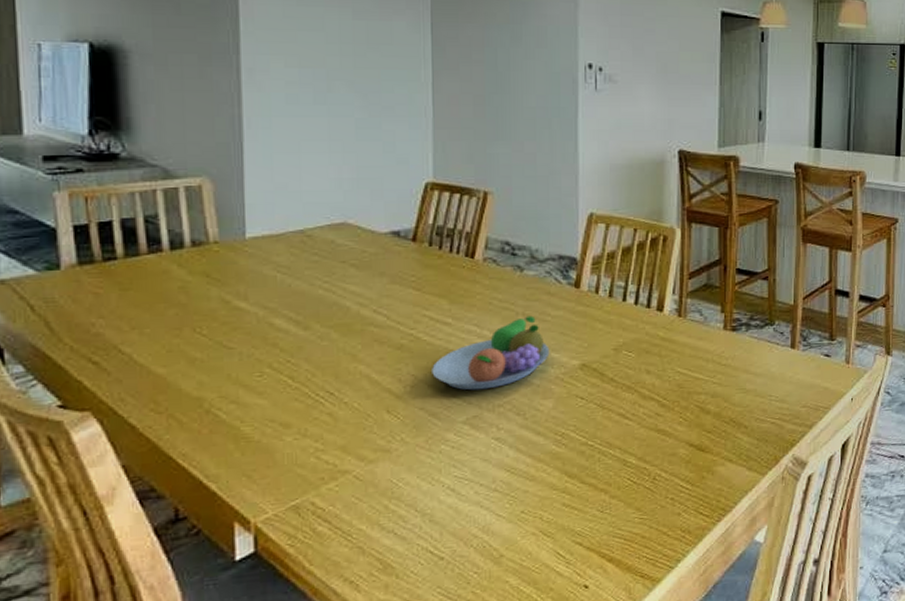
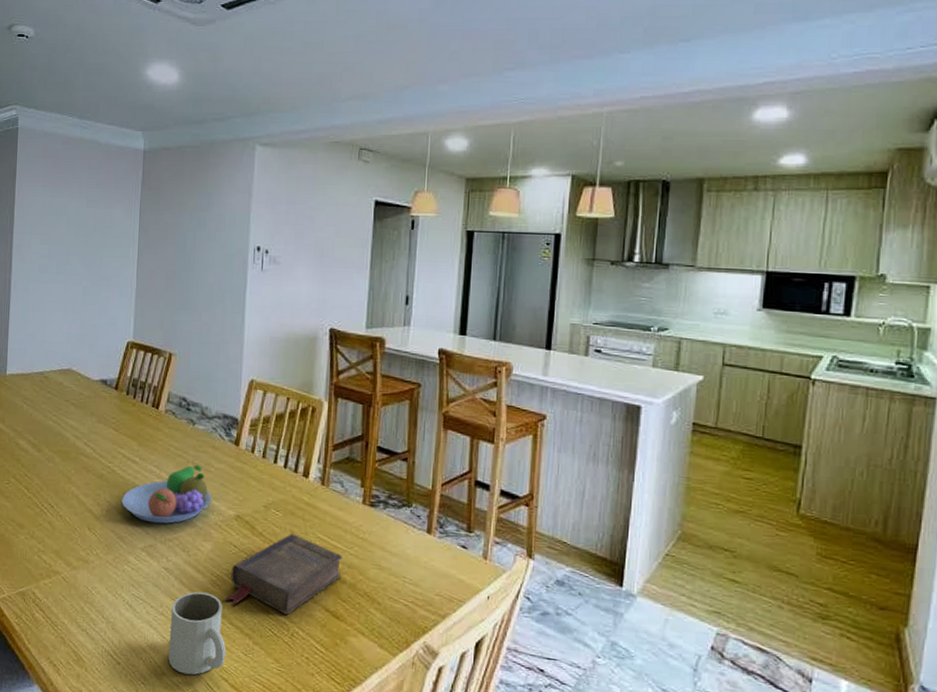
mug: none [506,455,579,550] -> present [168,591,226,675]
book: none [571,373,705,463] -> present [223,534,343,615]

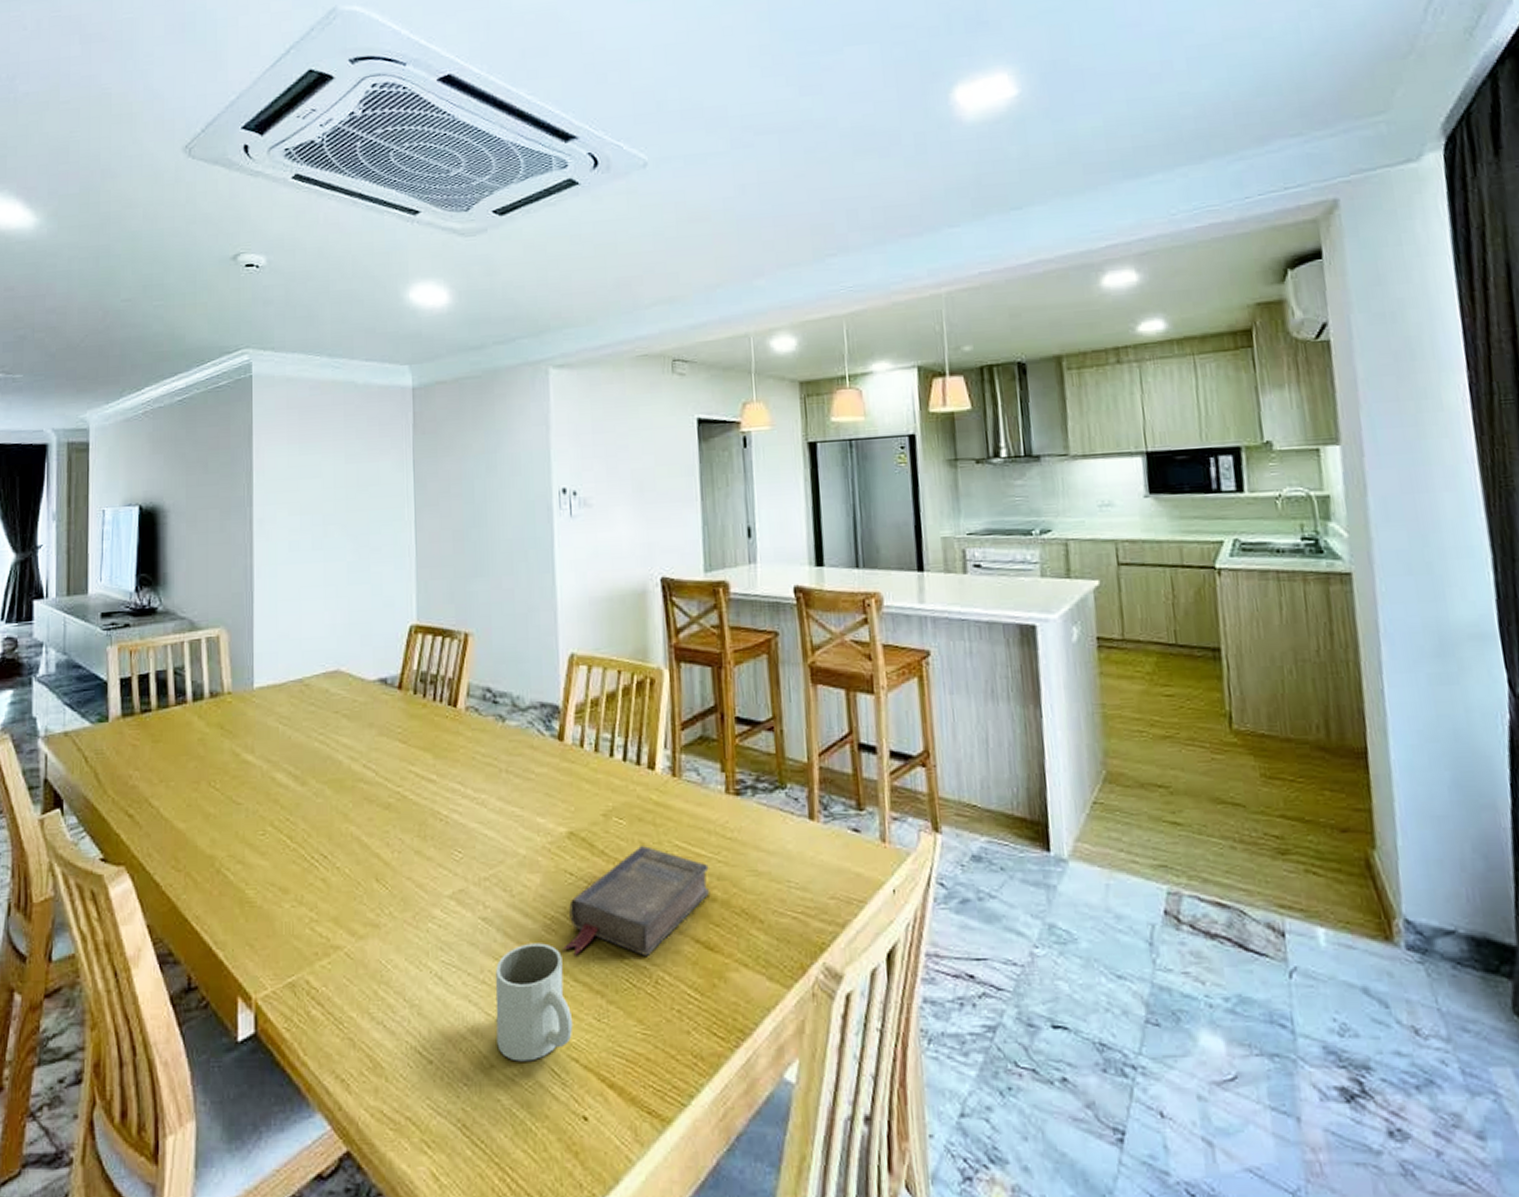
fruit bowl: present [122,464,212,524] -> none [418,773,535,859]

